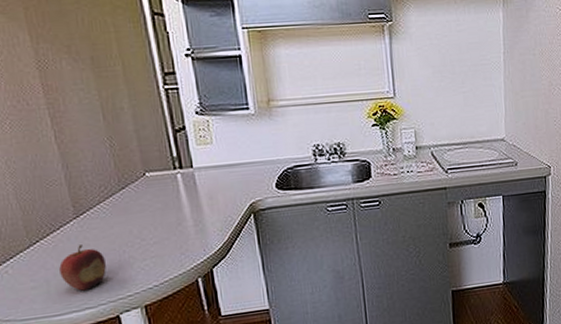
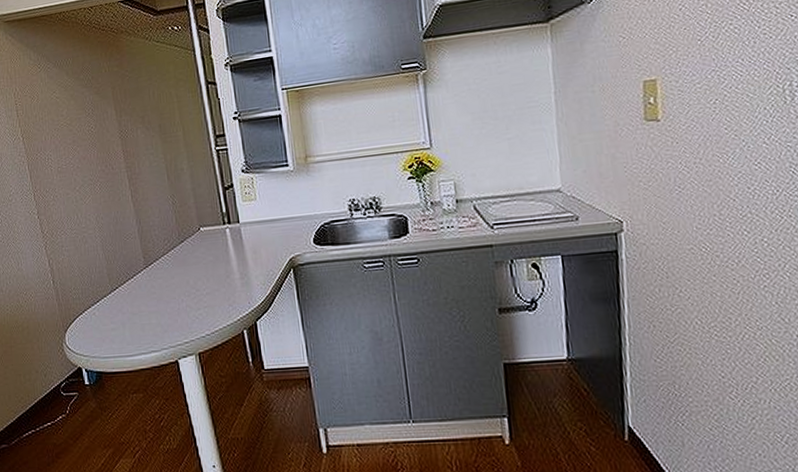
fruit: present [59,245,106,291] -> none [132,292,168,335]

